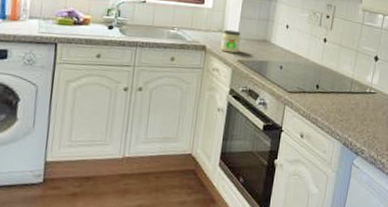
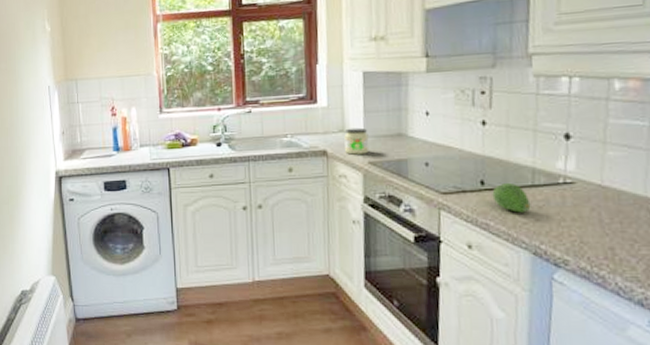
fruit: none [322,88,347,112] -> present [492,182,531,213]

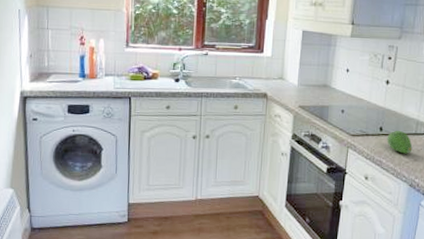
jar: present [344,127,370,155] -> none [282,76,301,99]

